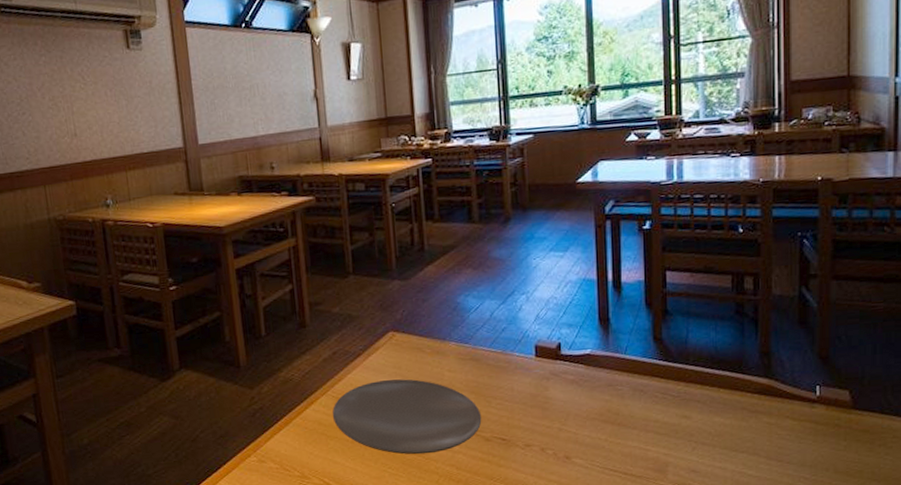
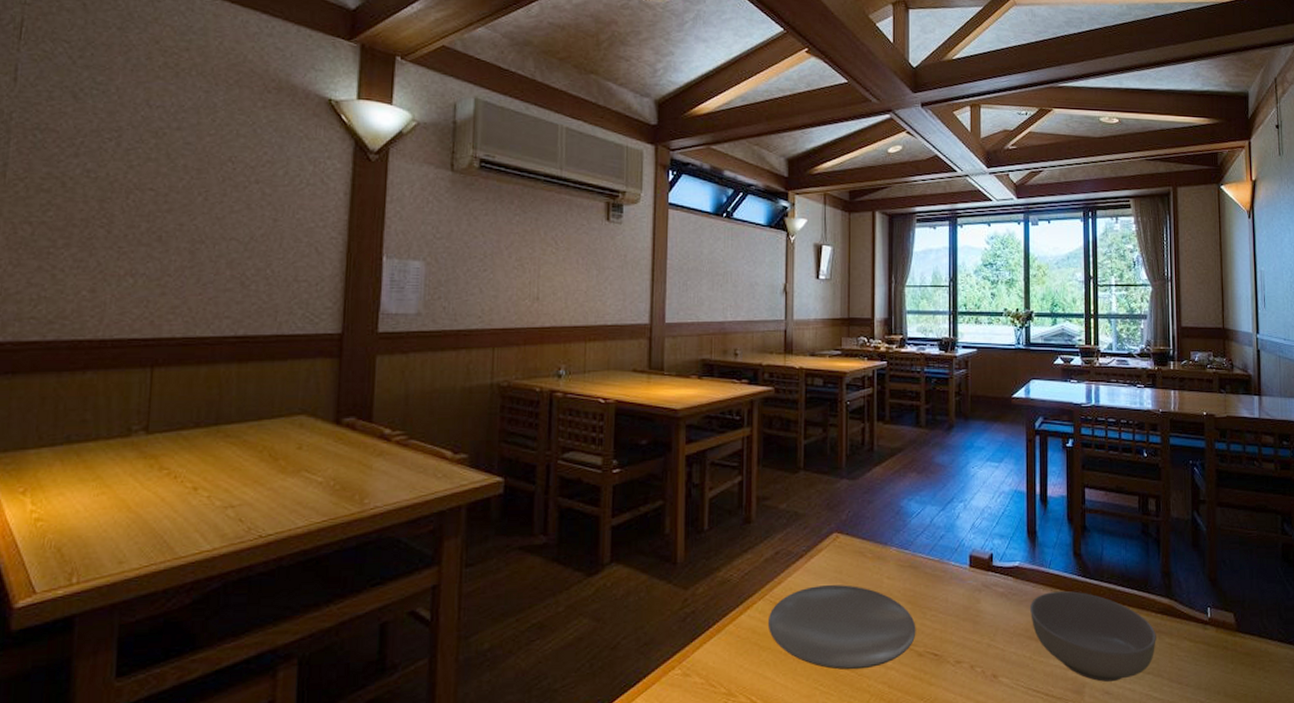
bowl: none [603,375,752,461] -> present [1029,590,1156,682]

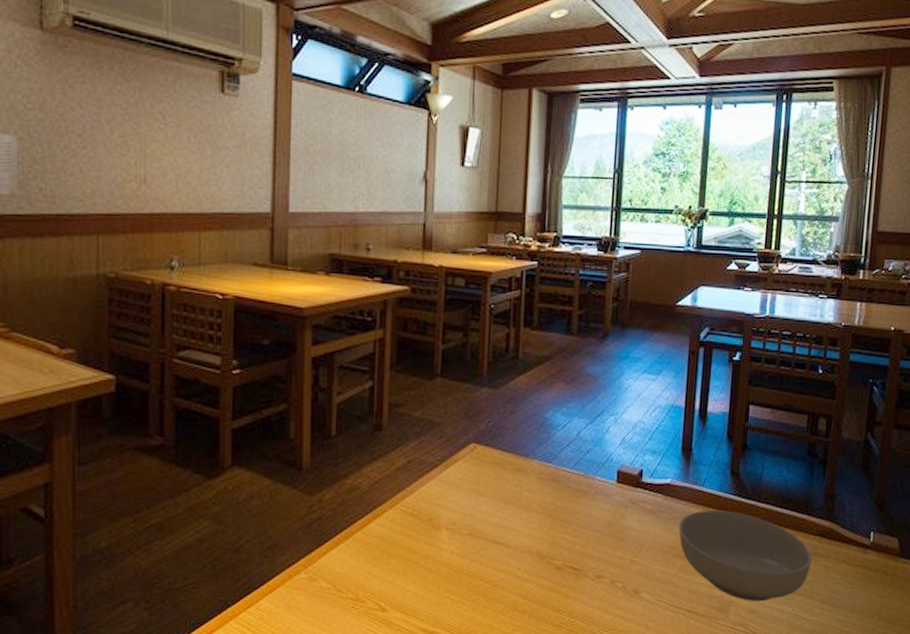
plate: present [767,585,916,670] -> none [398,496,556,581]

